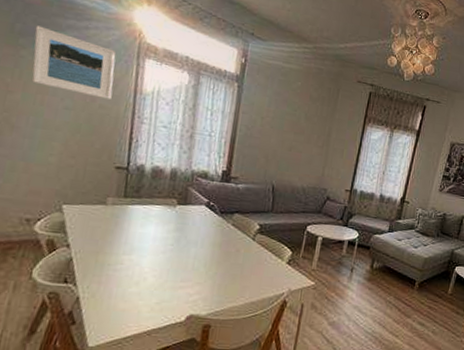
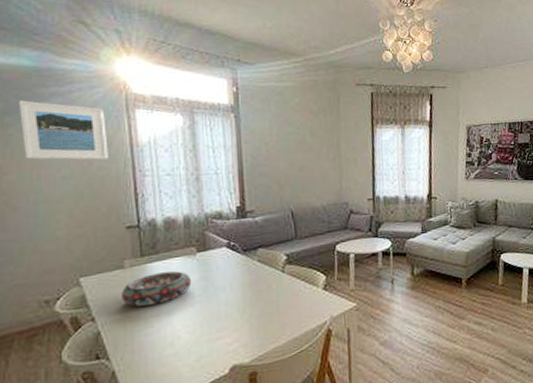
decorative bowl: none [98,215,168,245] -> present [120,271,192,307]

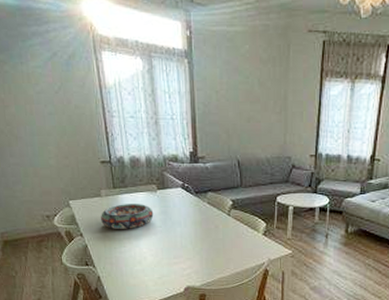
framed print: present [18,100,108,160] -> none [8,39,83,99]

